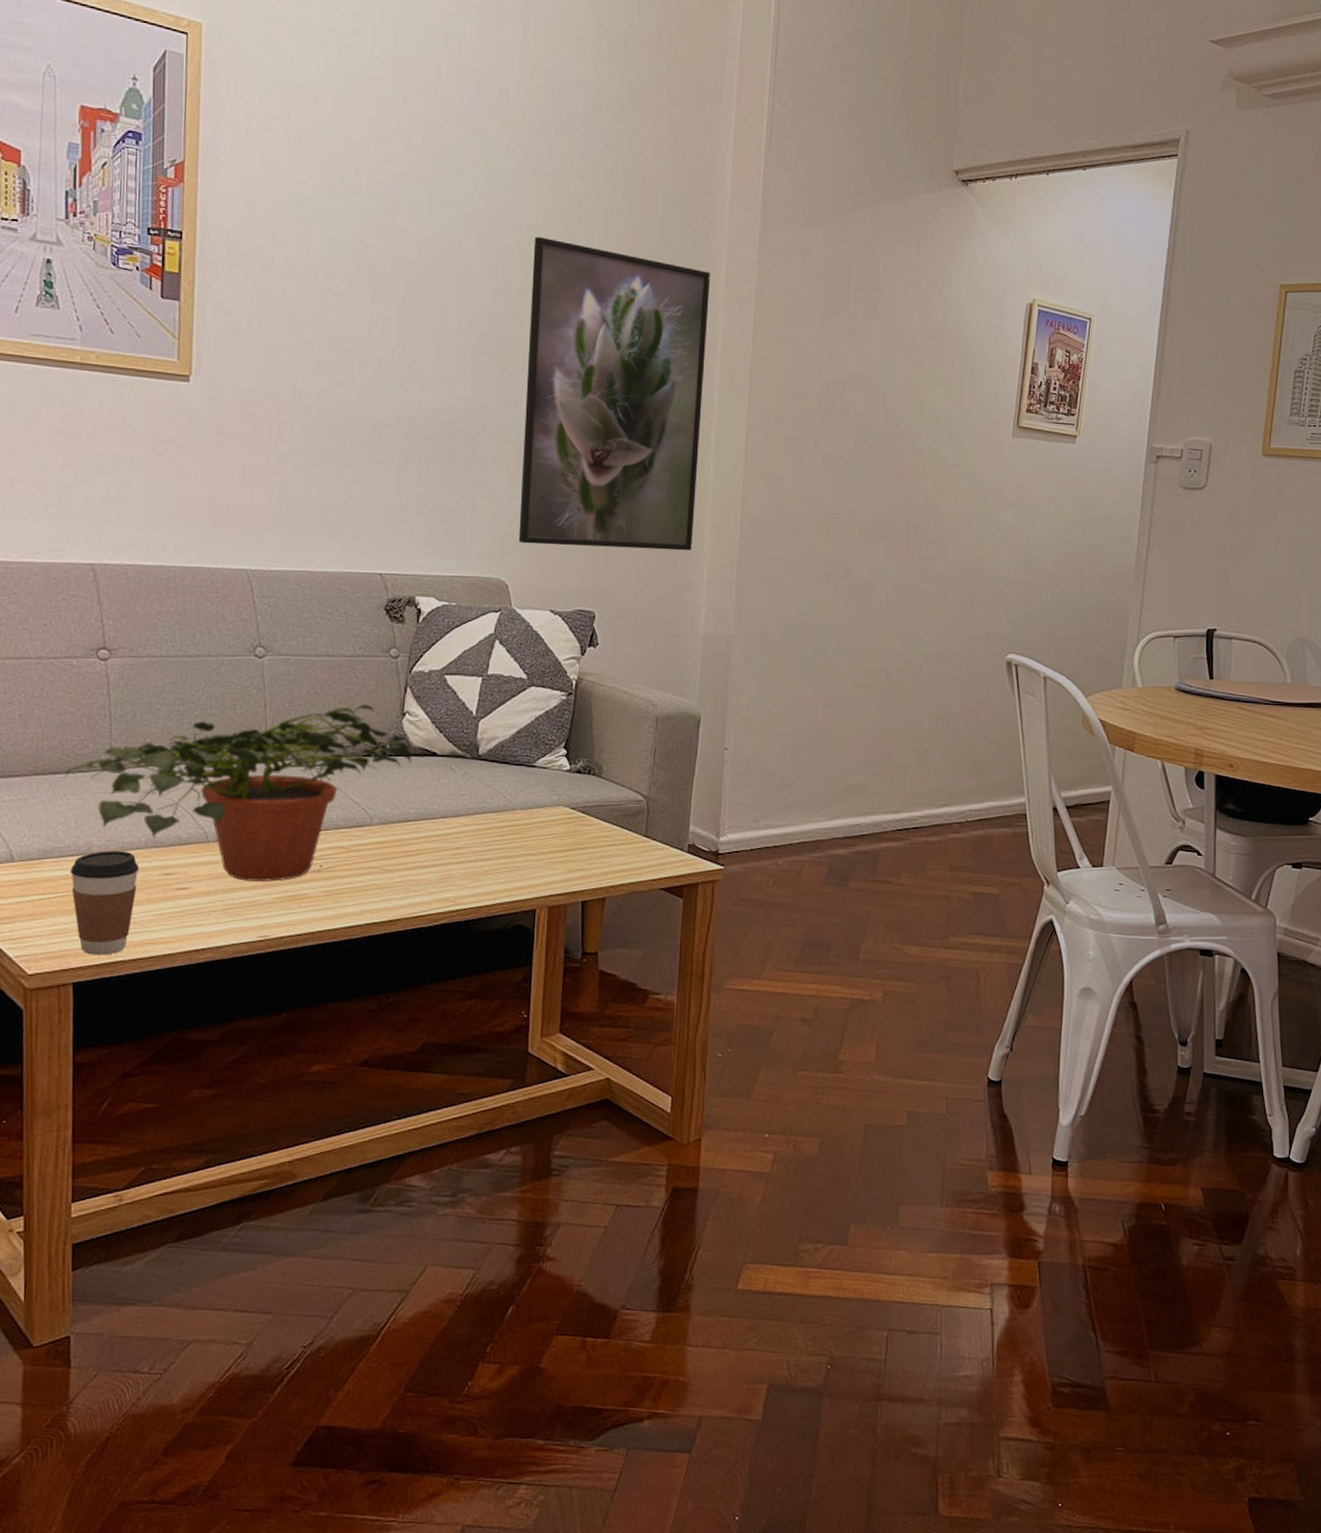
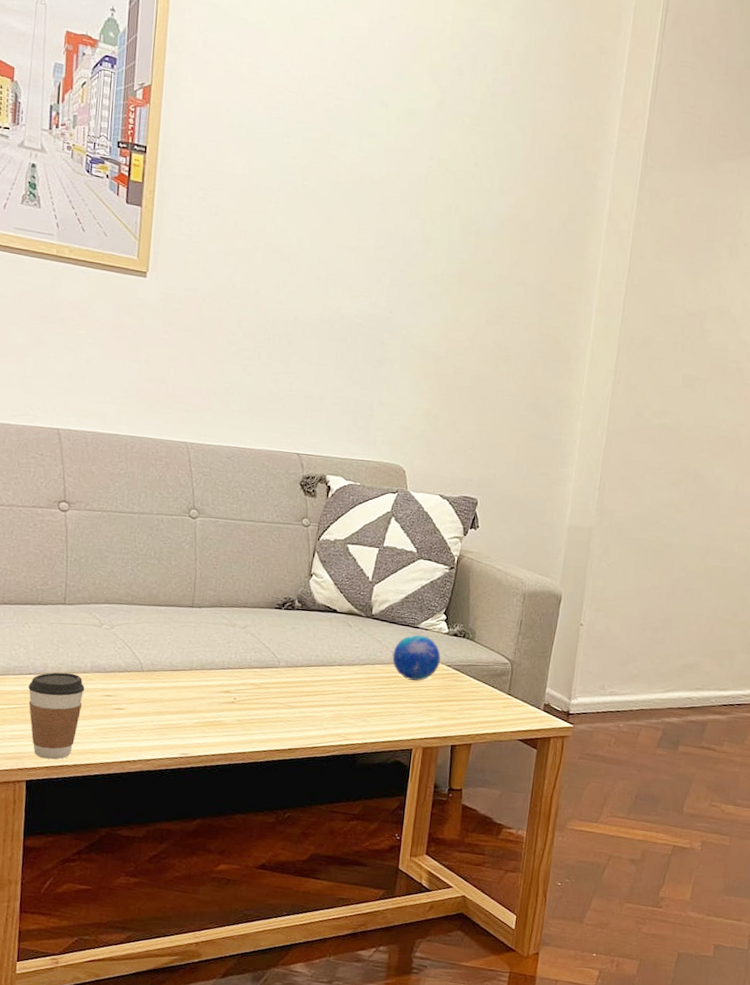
potted plant: present [63,704,412,883] -> none [26,564,316,709]
decorative orb: none [506,775,563,829] -> present [392,634,441,681]
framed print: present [518,236,711,551] -> none [416,168,596,452]

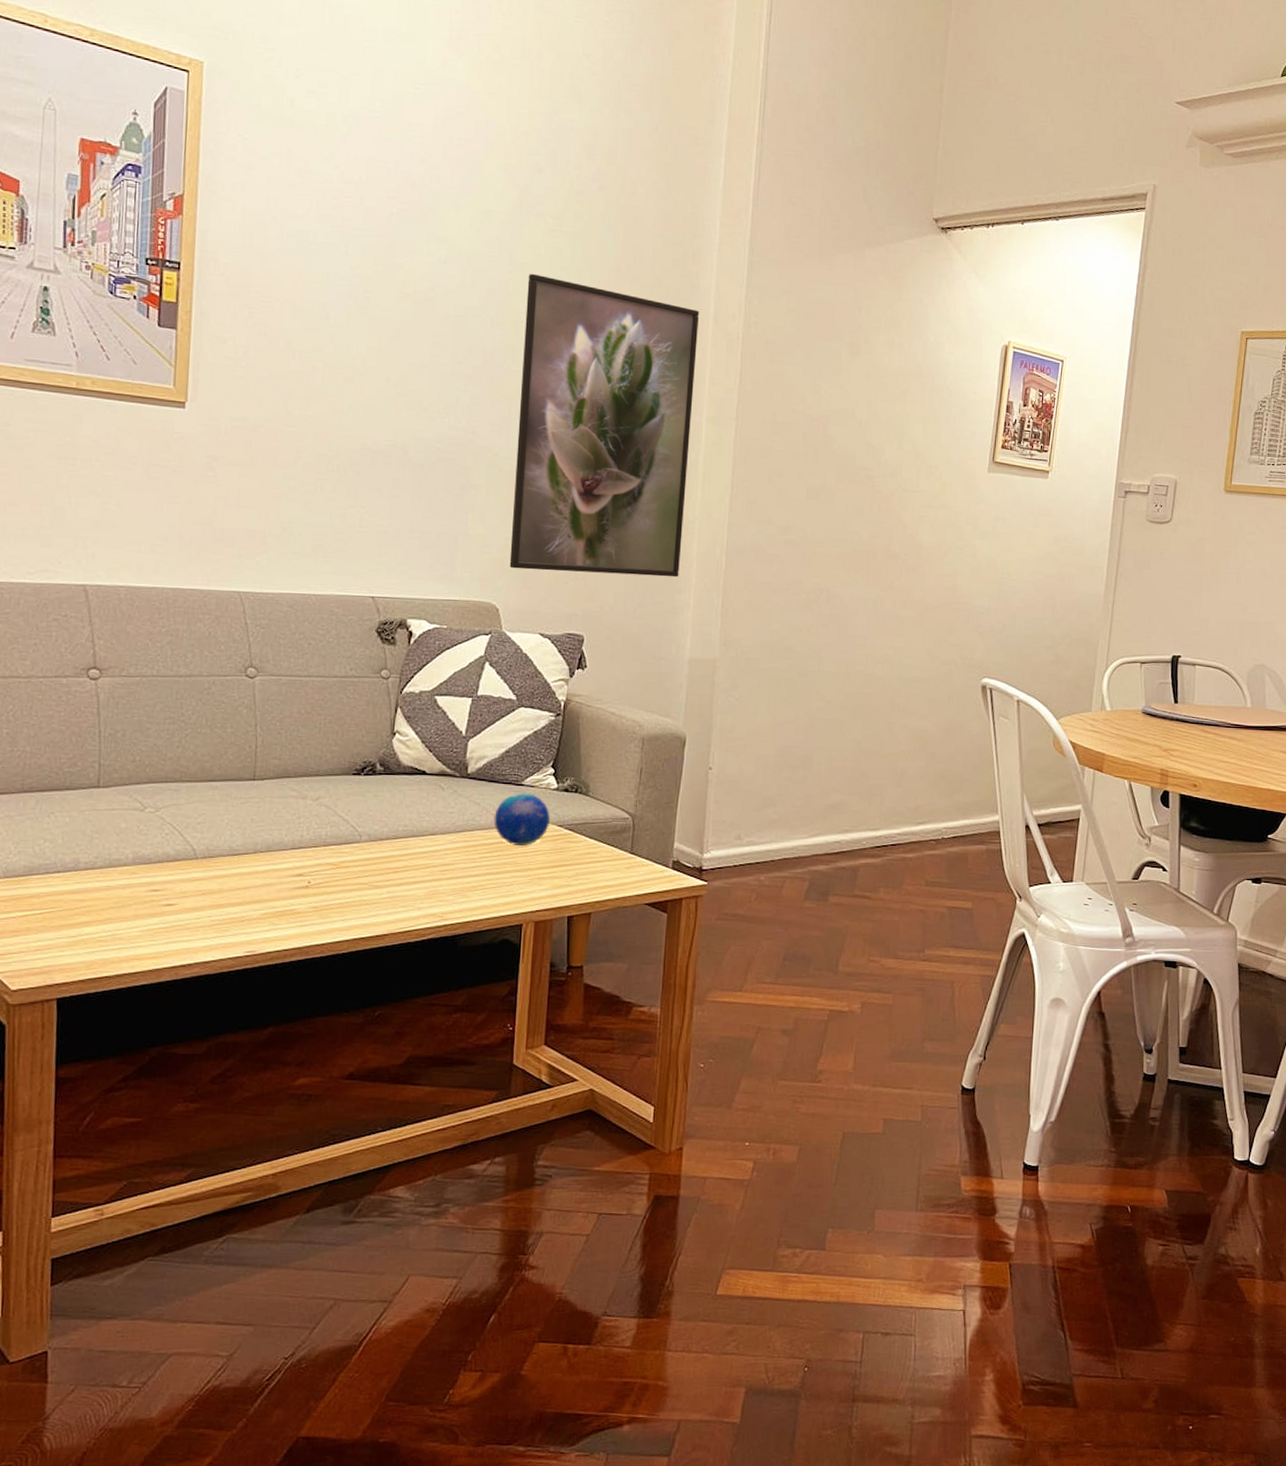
coffee cup: present [28,672,85,760] -> none [57,867,127,971]
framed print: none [416,168,596,452] -> present [509,273,700,578]

